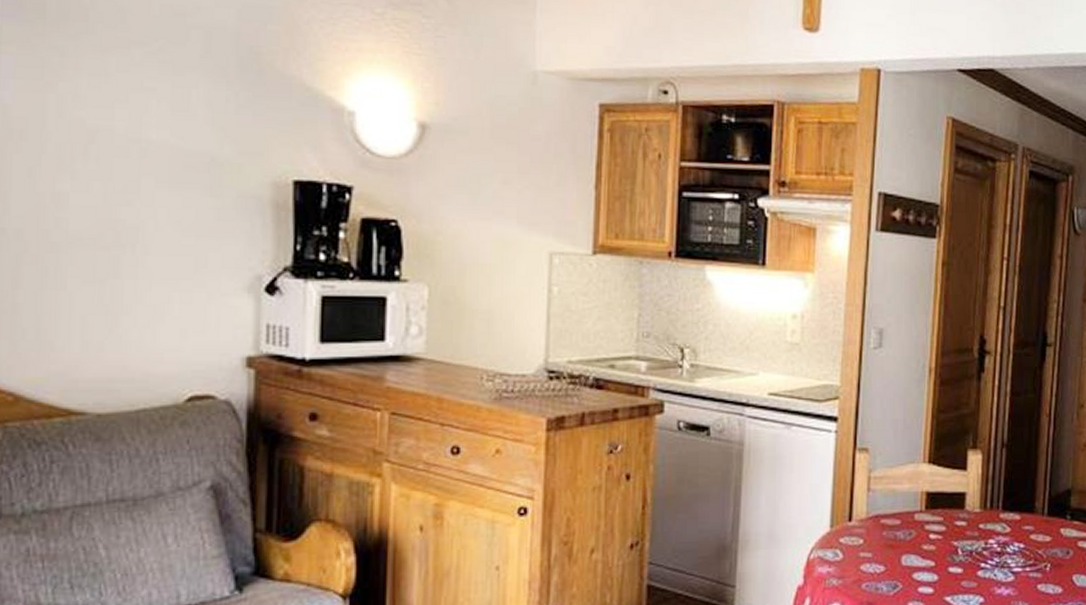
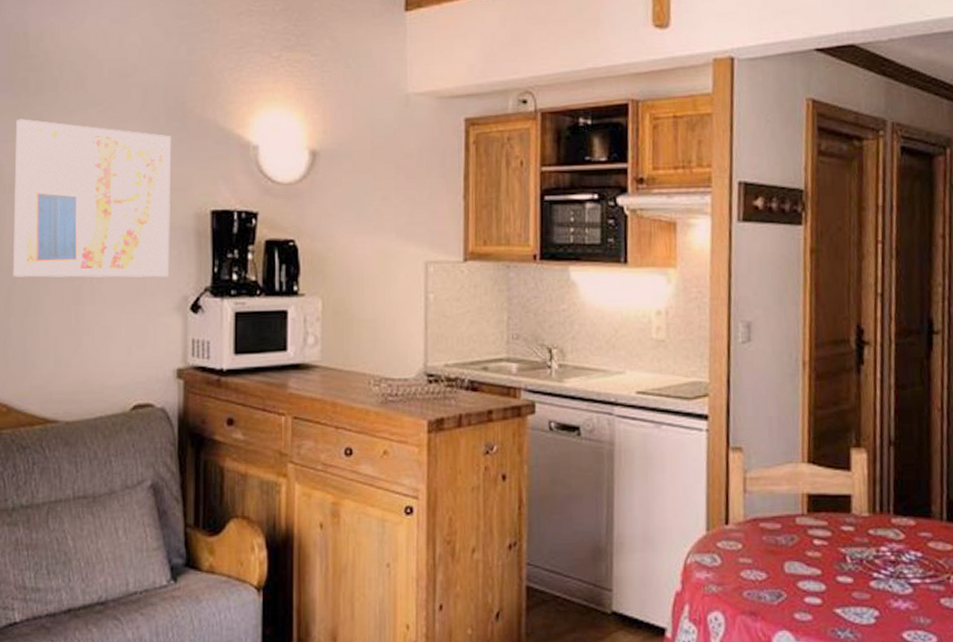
wall art: none [23,51,244,253] -> present [13,119,172,278]

